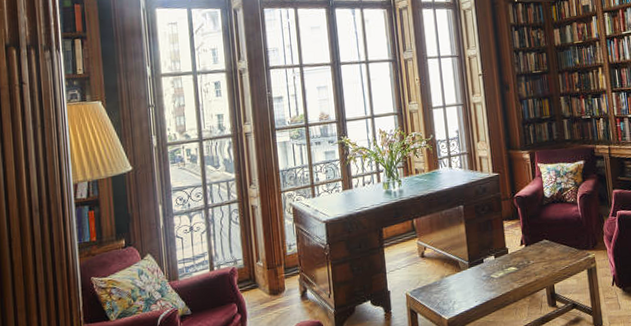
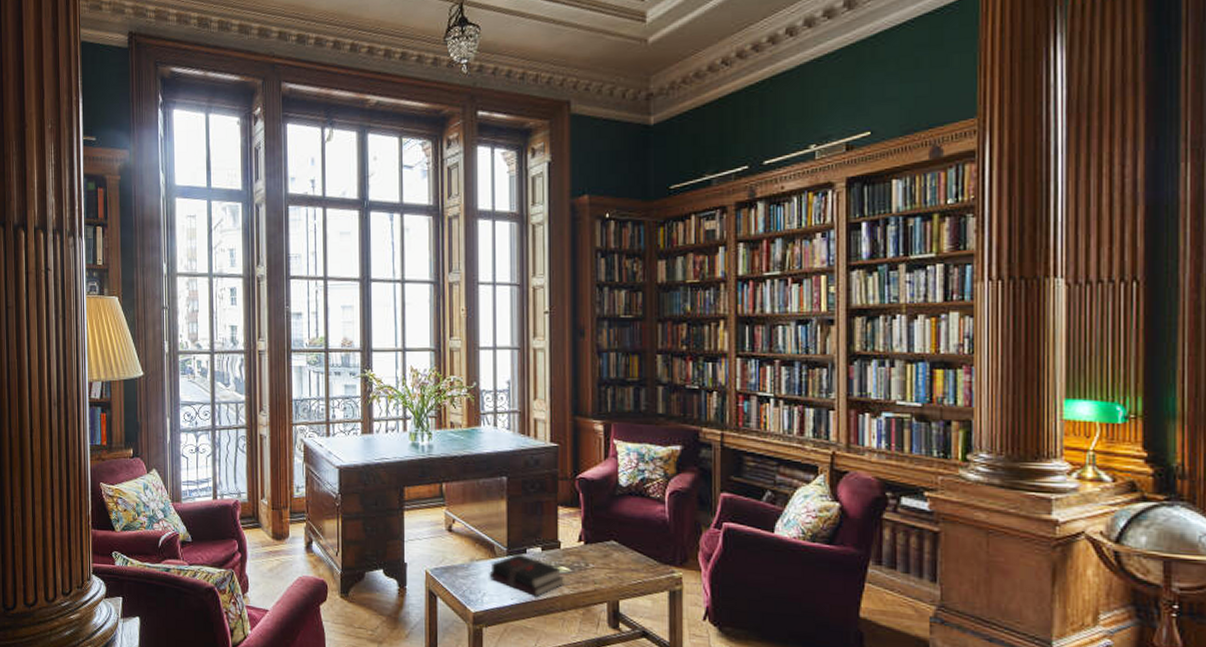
hardback book: none [456,264,514,295] -> present [489,553,564,596]

